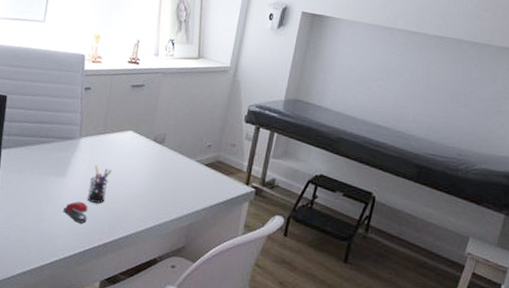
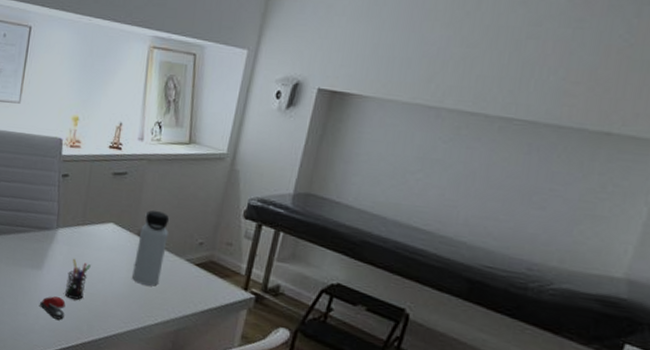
water bottle: none [150,118,182,186] -> present [132,210,170,286]

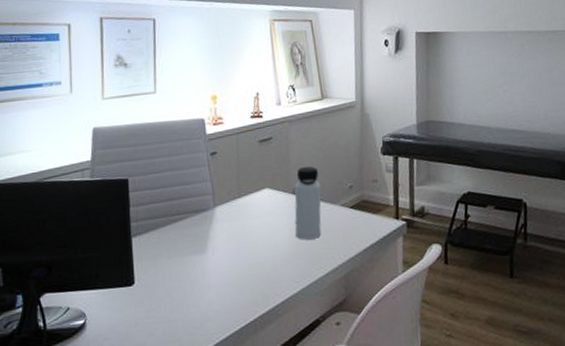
stapler: present [39,296,66,320] -> none [209,276,237,300]
pen holder: present [64,258,91,300] -> none [233,232,254,274]

